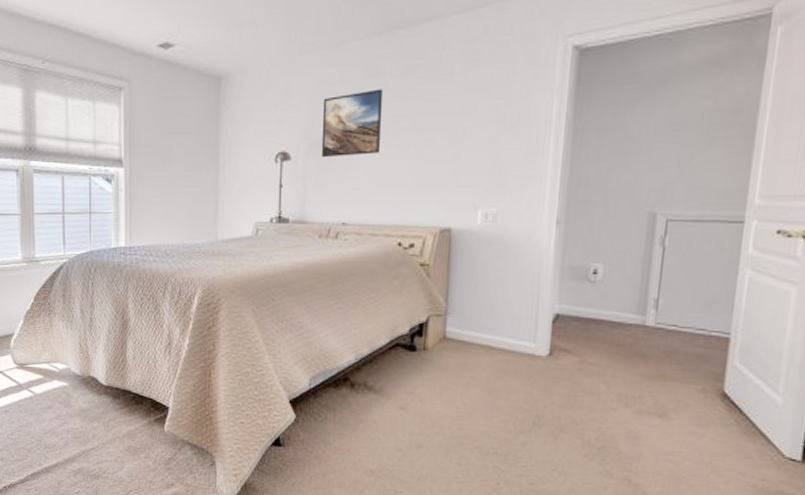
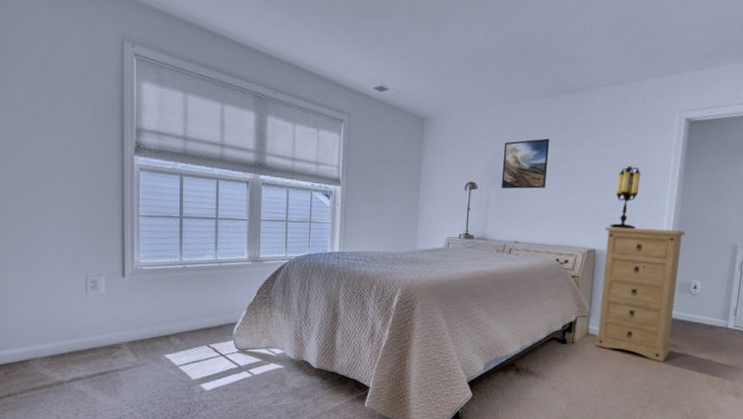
dresser: none [454,197,578,373] -> present [594,226,686,362]
table lamp: none [470,115,511,198] -> present [610,165,641,229]

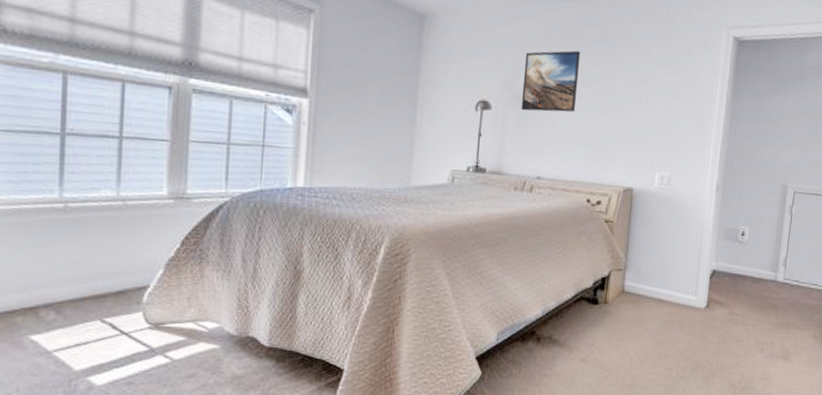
dresser: present [594,226,686,362] -> none [631,160,733,323]
table lamp: present [610,165,641,229] -> none [649,88,685,164]

